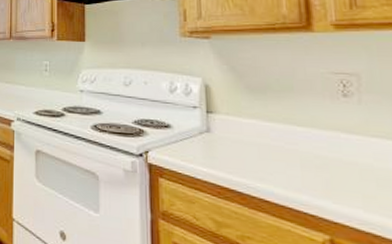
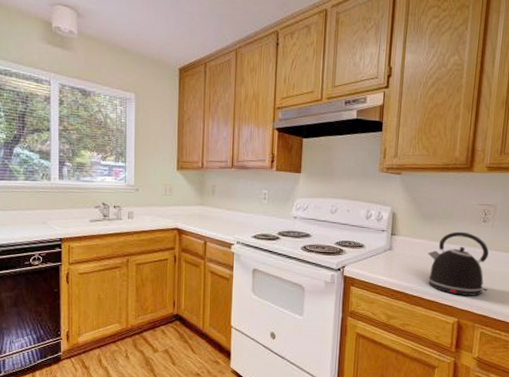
kettle: none [263,109,373,203] -> present [427,231,489,296]

